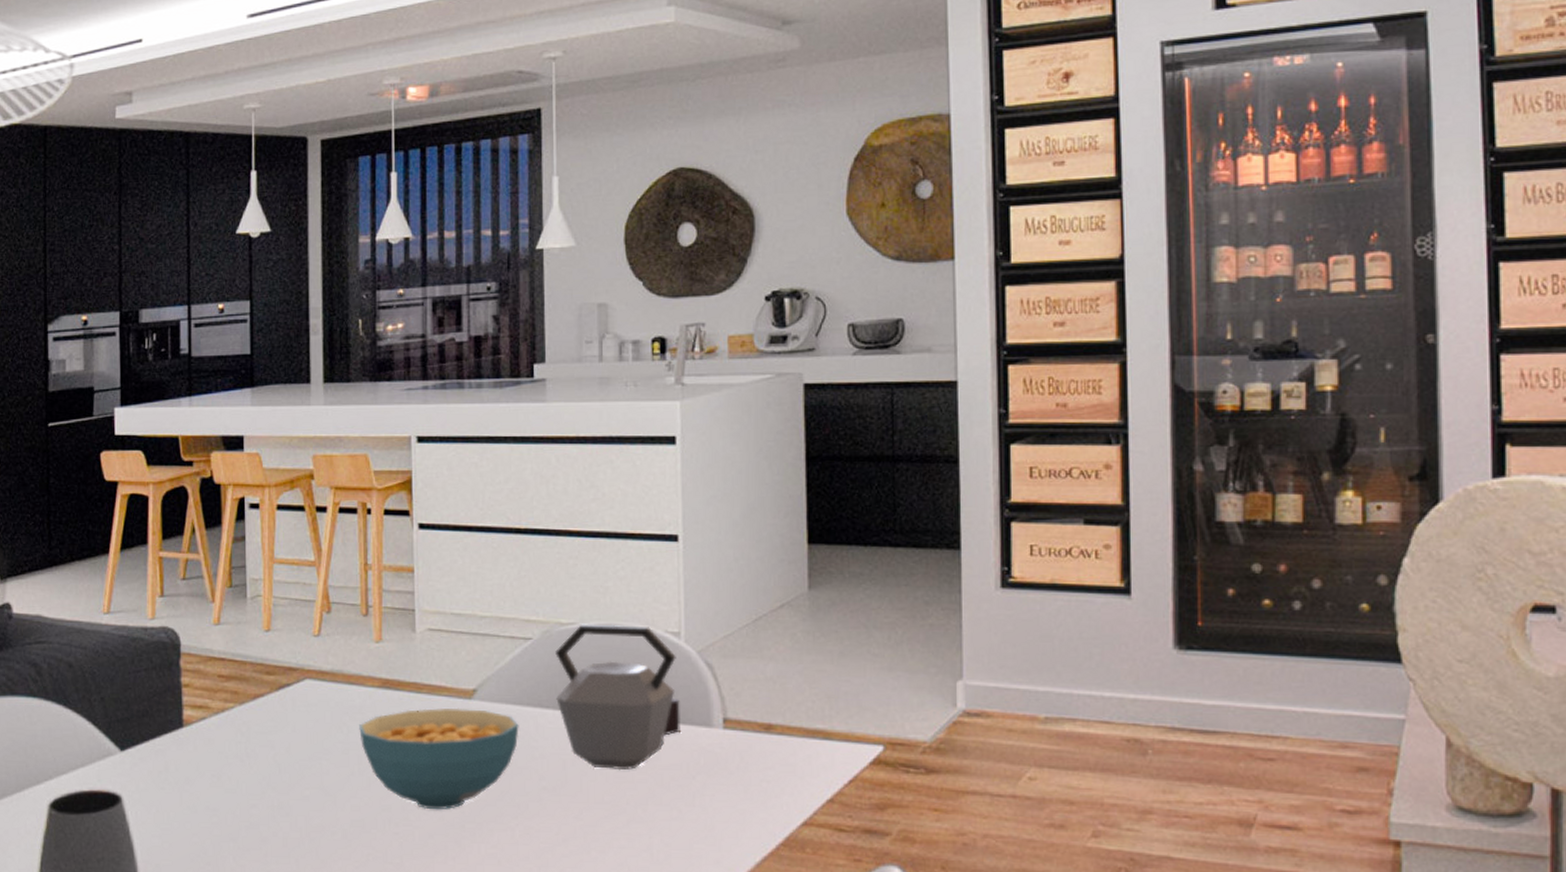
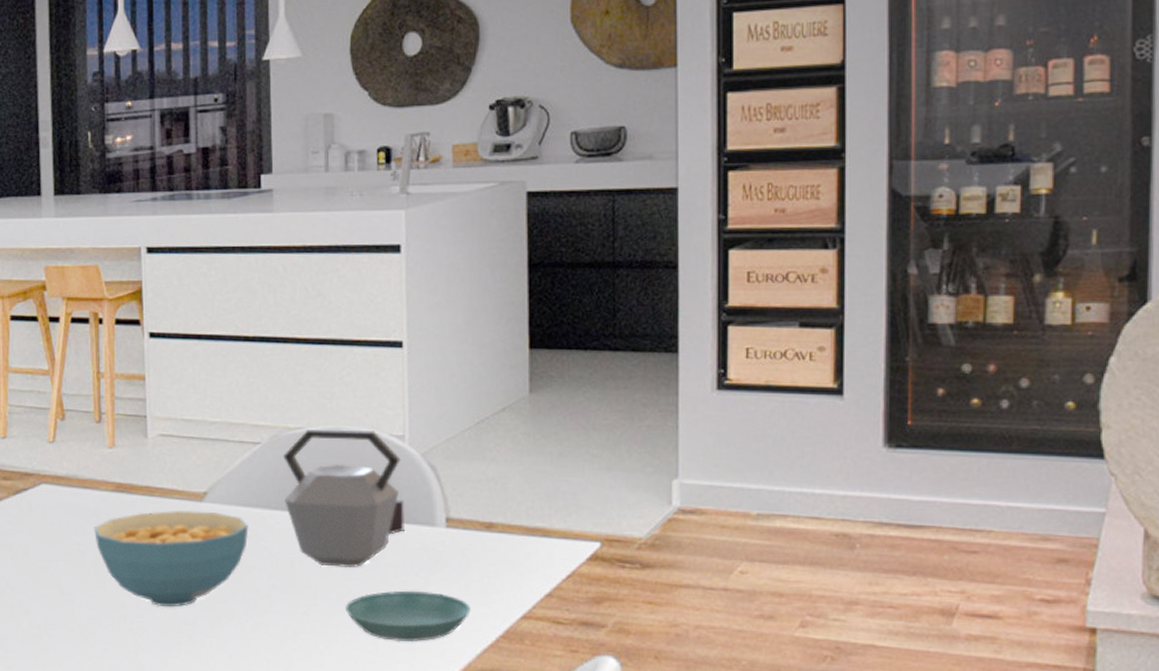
saucer: none [620,794,750,850] -> present [346,590,471,643]

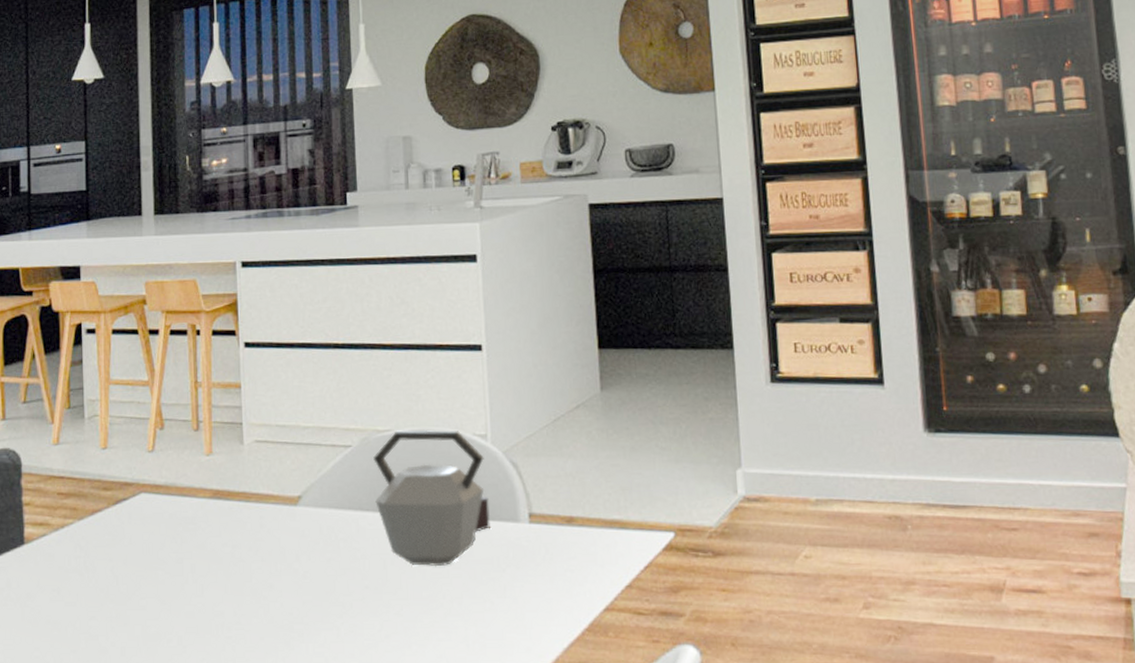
cereal bowl: present [94,510,249,608] -> none [192,514,342,613]
saucer: present [346,590,471,643] -> none [437,587,556,639]

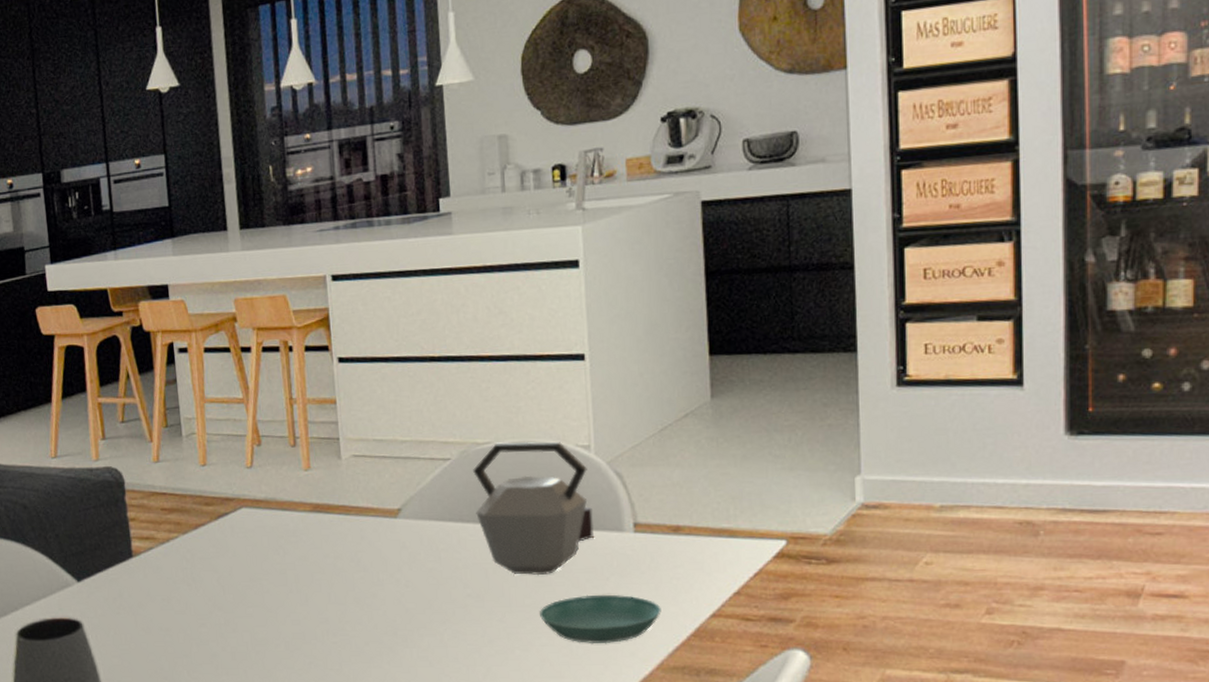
saucer: none [437,587,556,639] -> present [540,594,661,644]

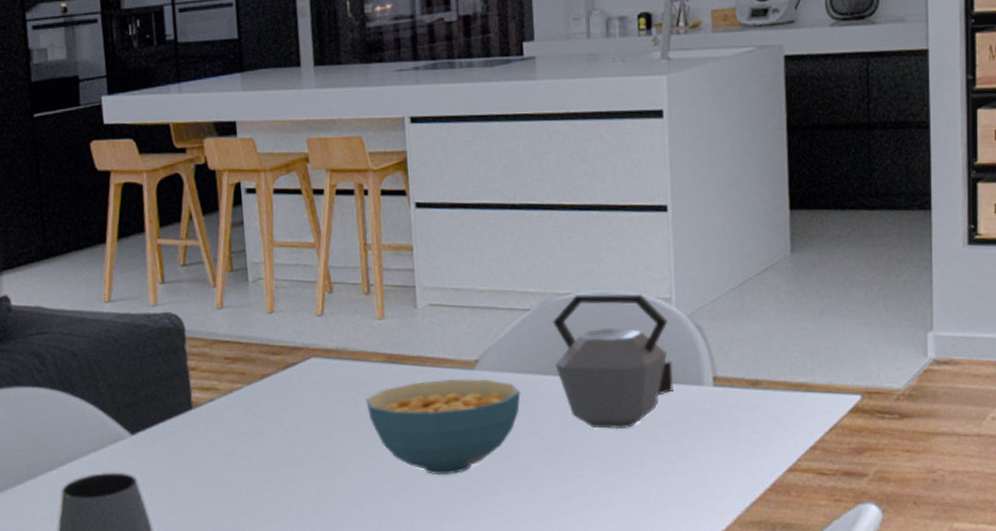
cereal bowl: none [294,526,443,620] -> present [366,378,521,475]
saucer: present [540,594,661,644] -> none [618,448,739,499]

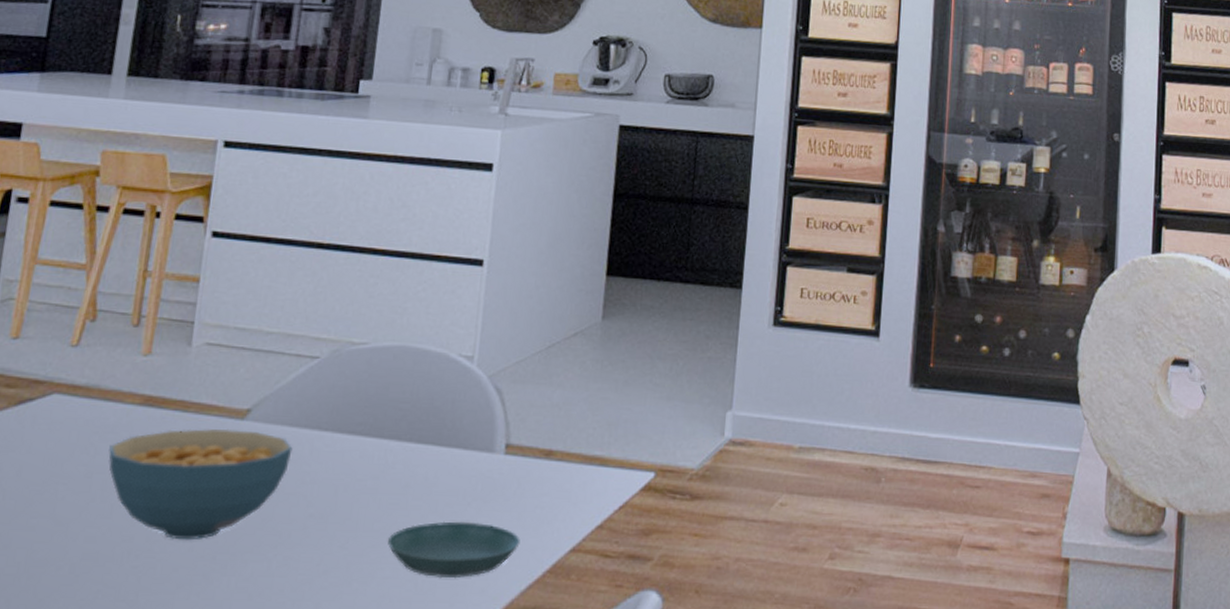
kettle: present [553,292,673,430] -> none [337,344,467,497]
saucer: none [618,448,739,499] -> present [388,521,520,579]

